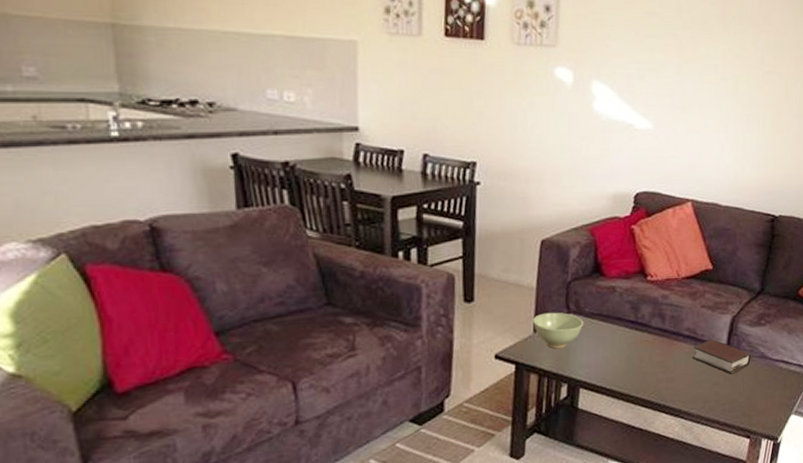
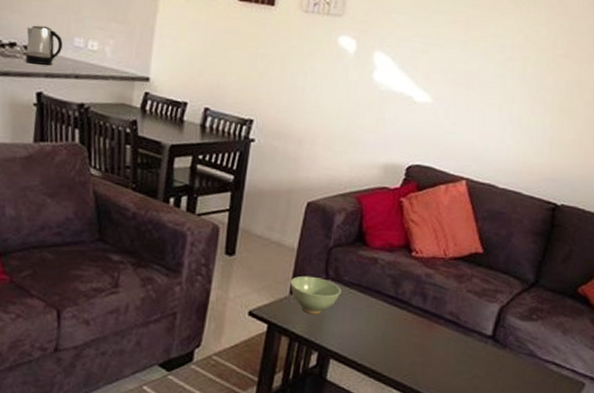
kettle: none [207,78,254,124] -> present [25,25,63,66]
bible: present [693,339,752,374] -> none [453,327,519,369]

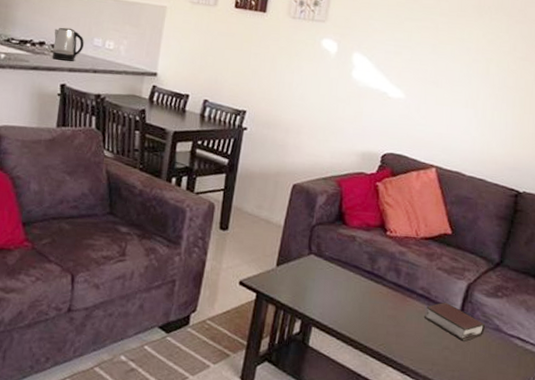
bowl: present [290,275,342,315] -> none [277,250,323,286]
bible: none [453,327,519,369] -> present [424,302,486,341]

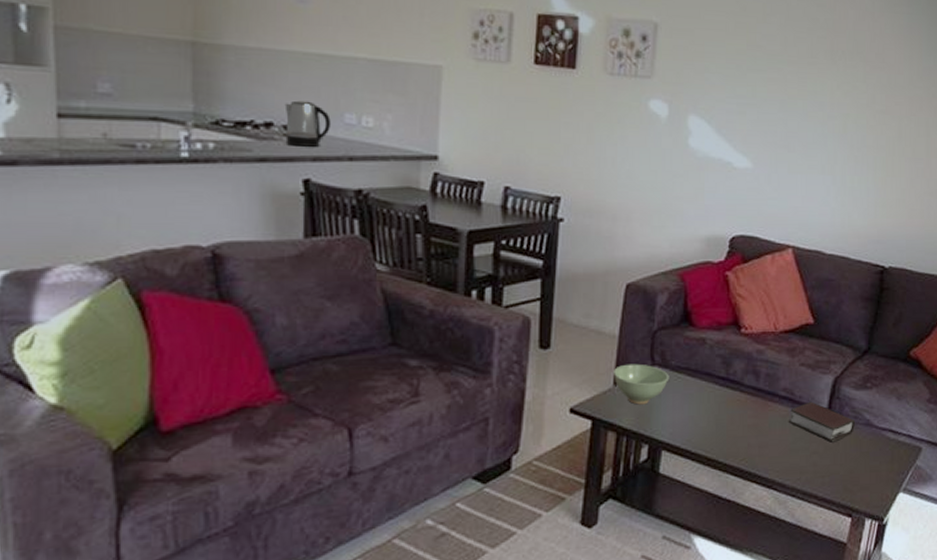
bowl: none [277,250,323,286] -> present [614,363,670,405]

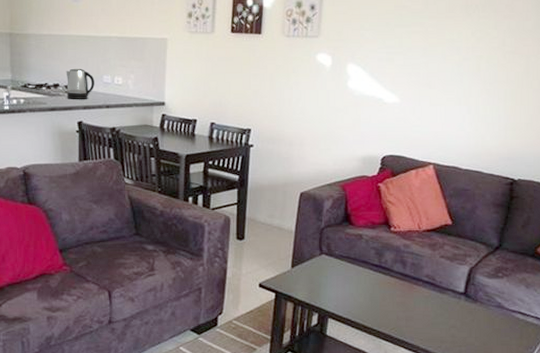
bowl: present [614,363,670,405] -> none [291,252,334,283]
bible: present [789,401,856,443] -> none [431,286,489,320]

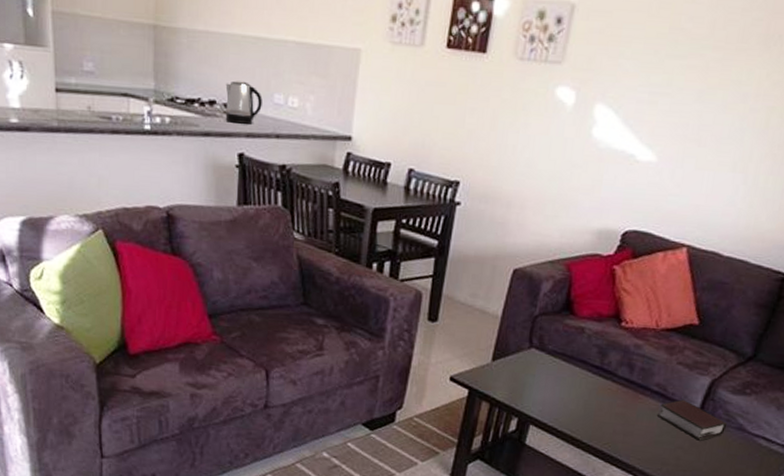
bible: none [431,286,489,320] -> present [658,399,728,441]

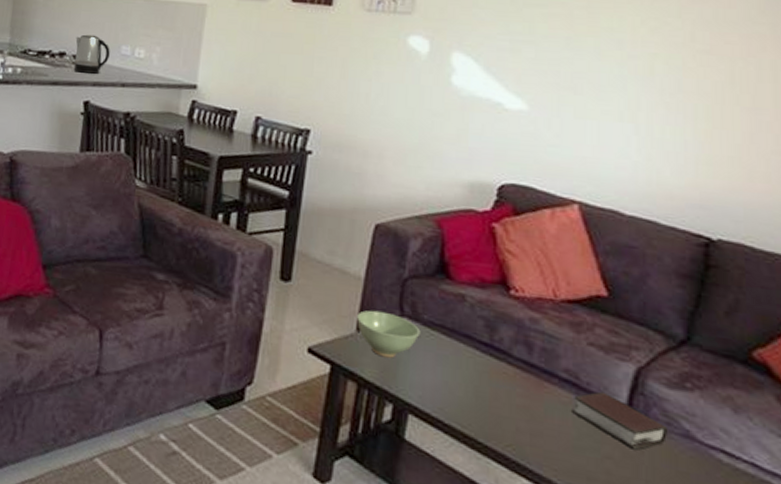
bowl: none [493,343,545,382] -> present [357,310,421,359]

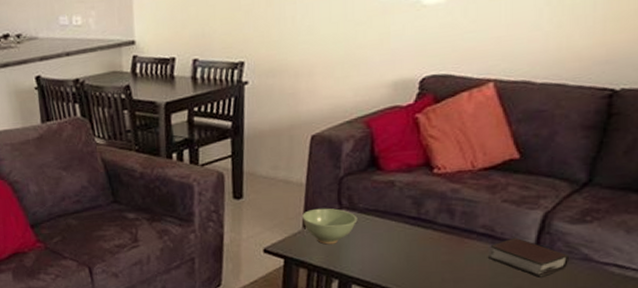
kettle: present [73,34,110,75] -> none [15,11,50,51]

